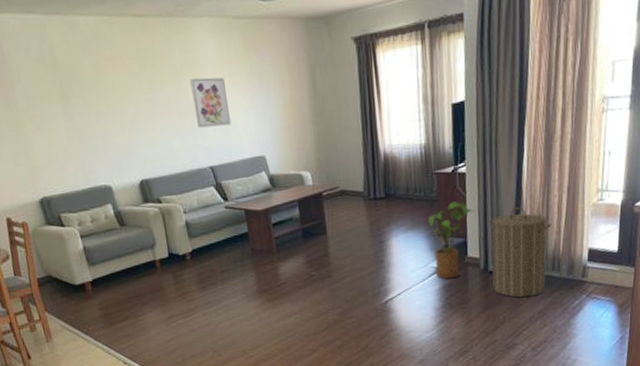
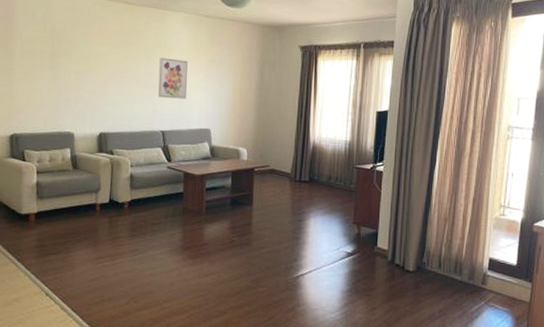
house plant: present [428,201,474,279] -> none [345,195,387,265]
laundry hamper: present [488,207,552,298] -> none [398,209,456,295]

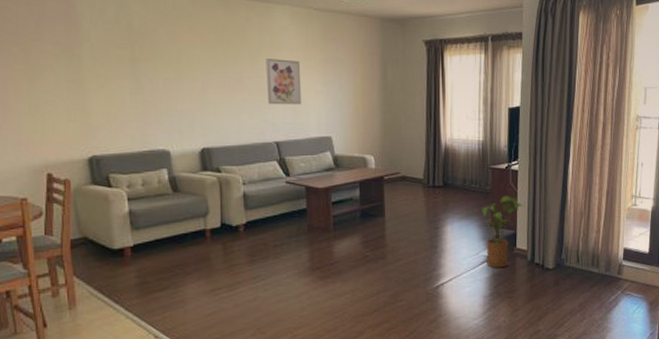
house plant: none [345,195,387,265] -> present [482,195,524,268]

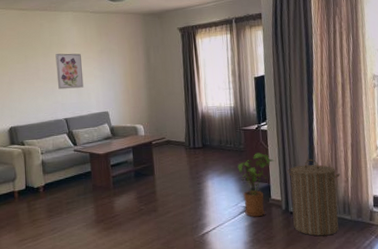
laundry hamper: none [536,205,592,290] -> present [287,159,340,236]

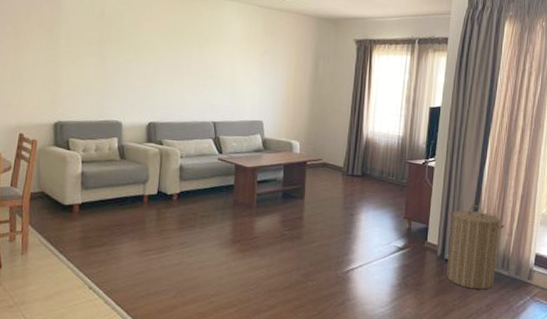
wall art: present [55,53,84,90] -> none [210,47,241,90]
house plant: present [237,152,275,217] -> none [396,190,438,260]

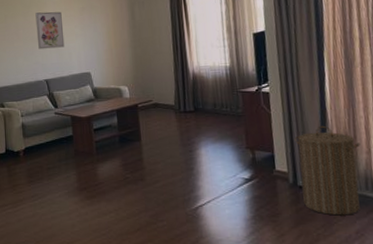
wall art: none [210,47,241,90] -> present [35,11,65,50]

